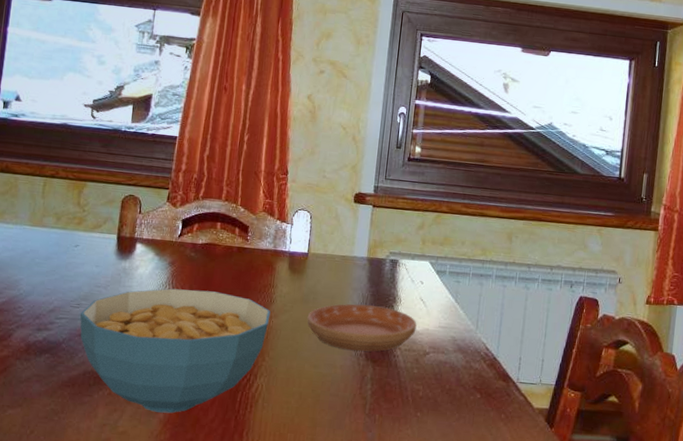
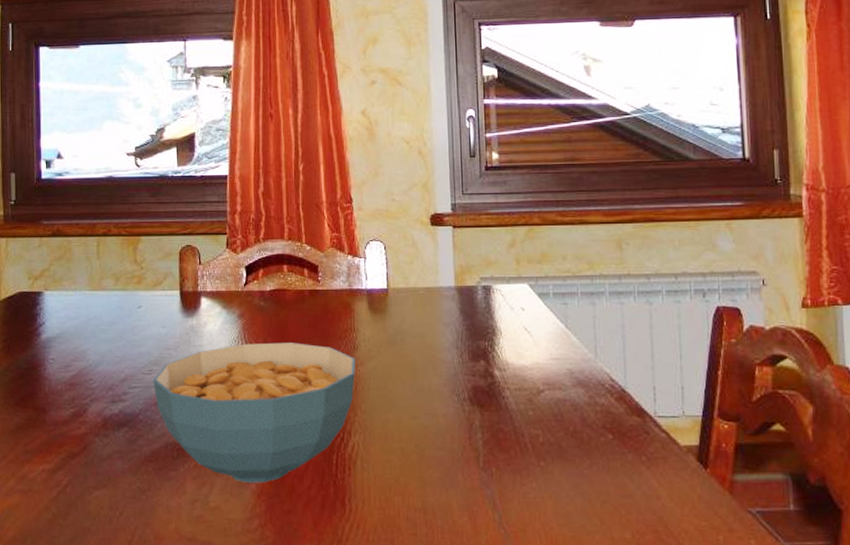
saucer: present [307,304,417,352] -> none [397,341,524,396]

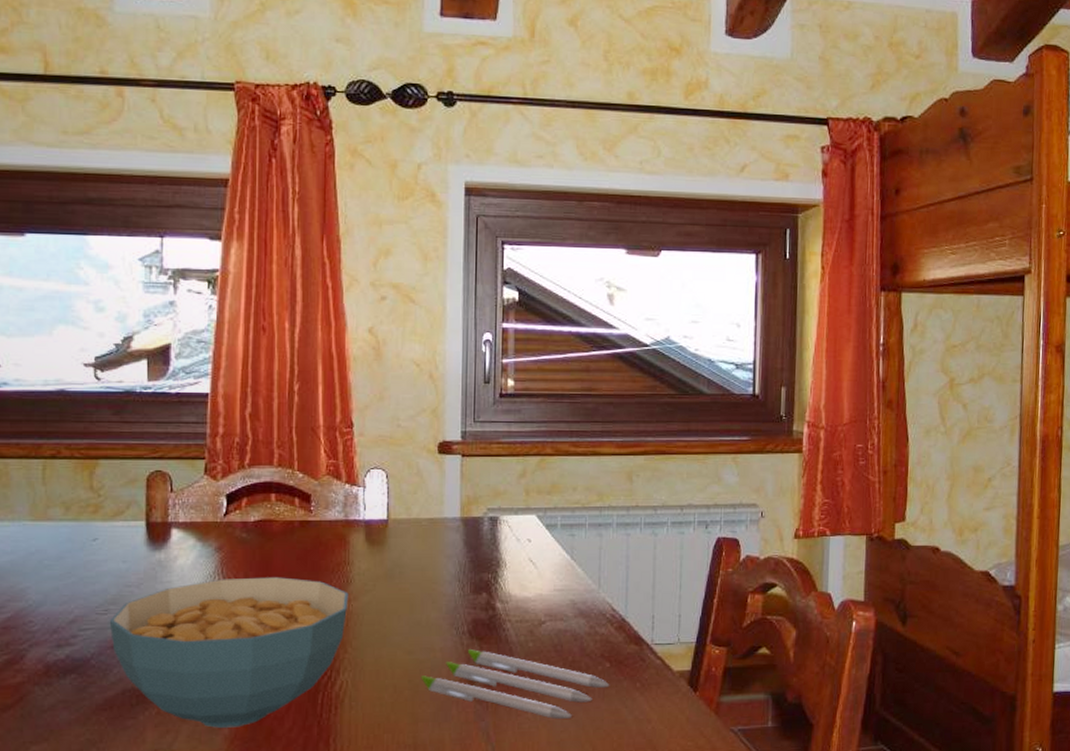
pen: none [426,416,614,490] -> present [420,649,610,719]

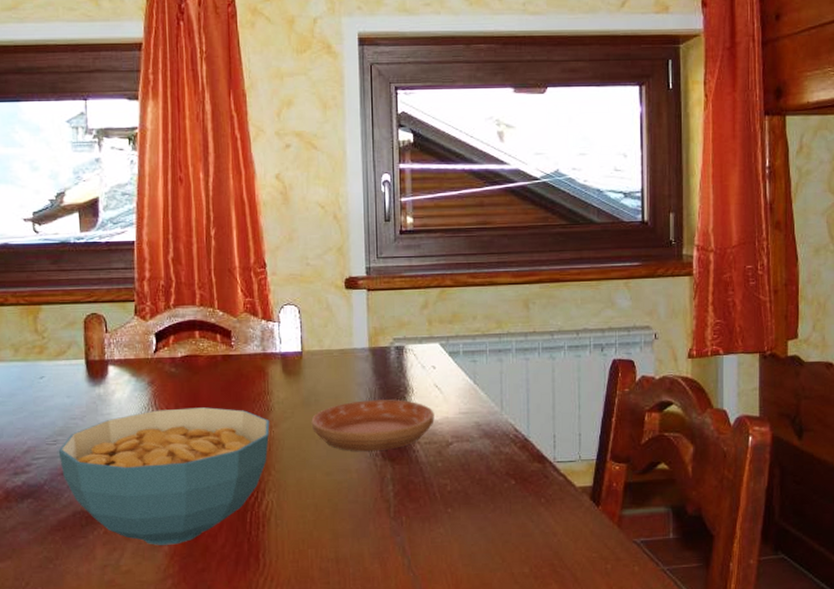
saucer: none [394,574,528,629] -> present [311,399,435,452]
pen: present [420,649,610,719] -> none [339,470,516,533]

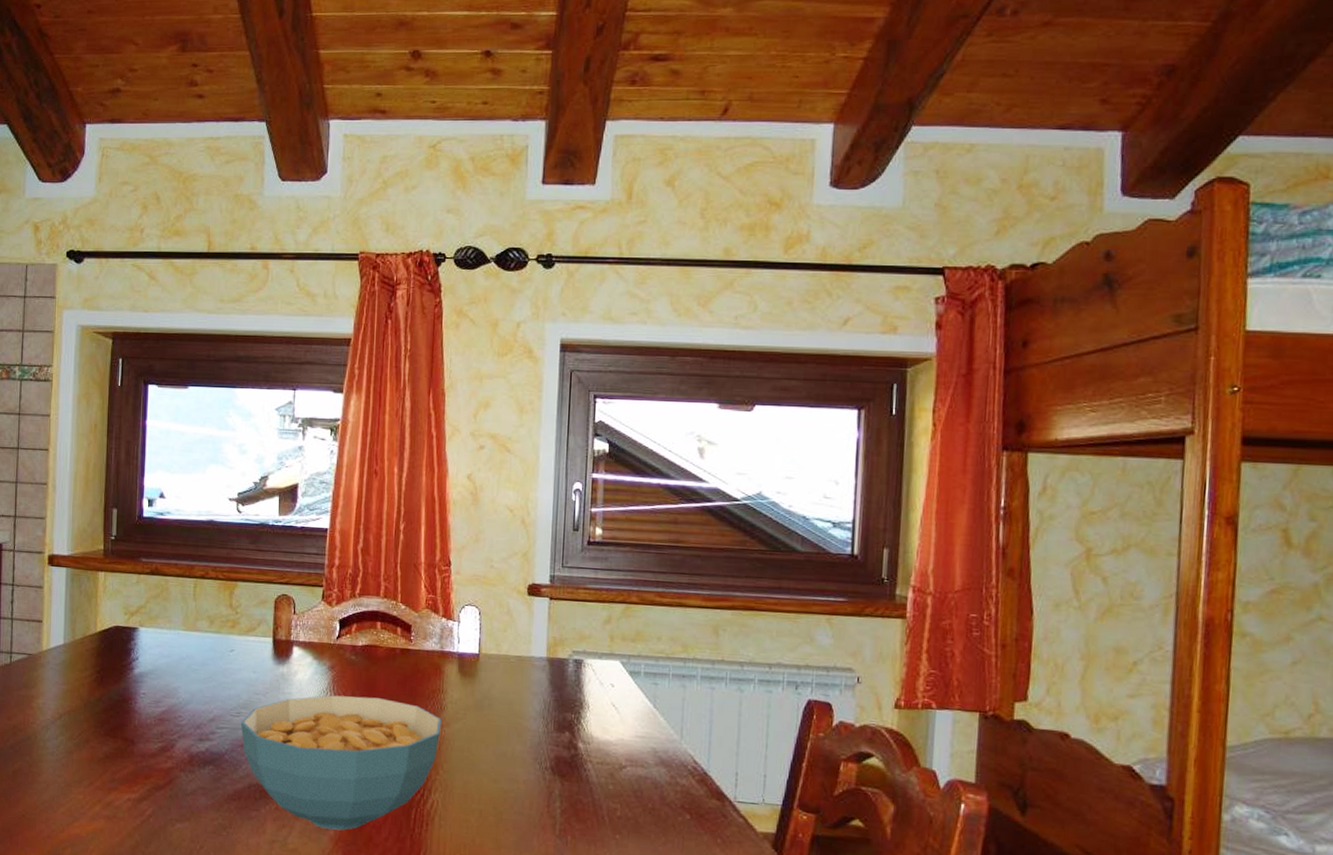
saucer: present [311,399,435,452] -> none [482,710,609,765]

